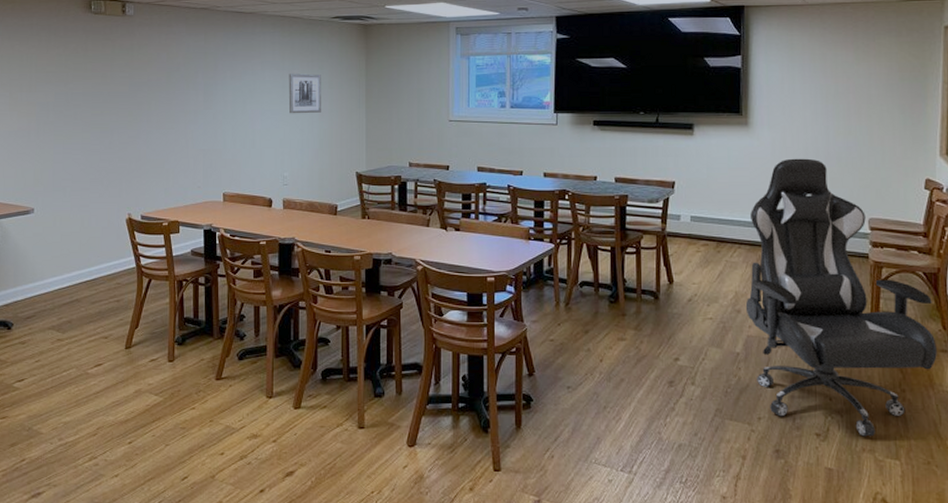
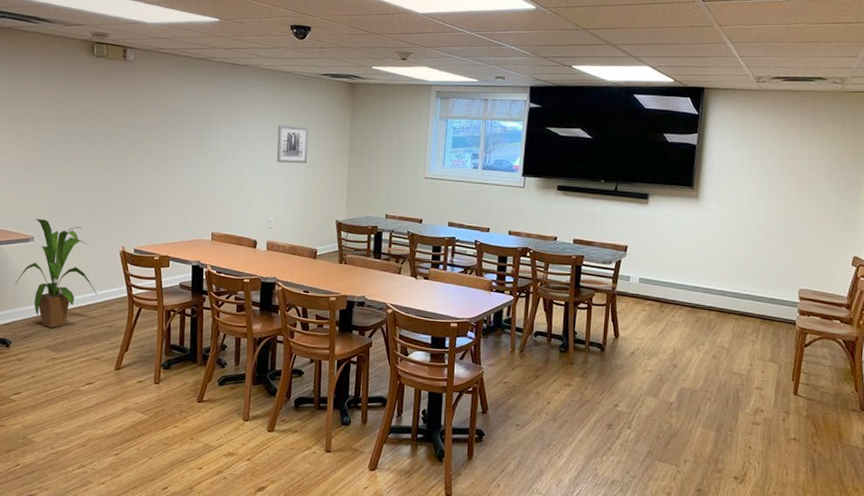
house plant: none [15,189,104,307] -> present [15,219,98,329]
chair: present [745,158,937,437] -> none [681,231,848,482]

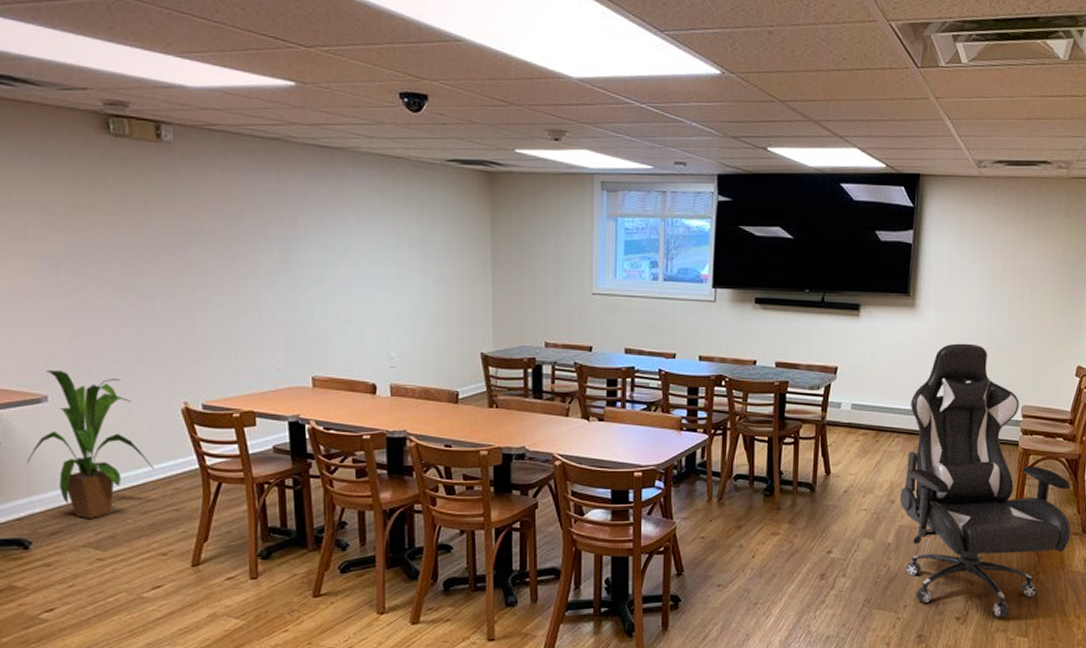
wall art: present [277,125,308,164] -> none [392,230,436,281]
chair: none [681,231,848,482] -> present [899,343,1071,618]

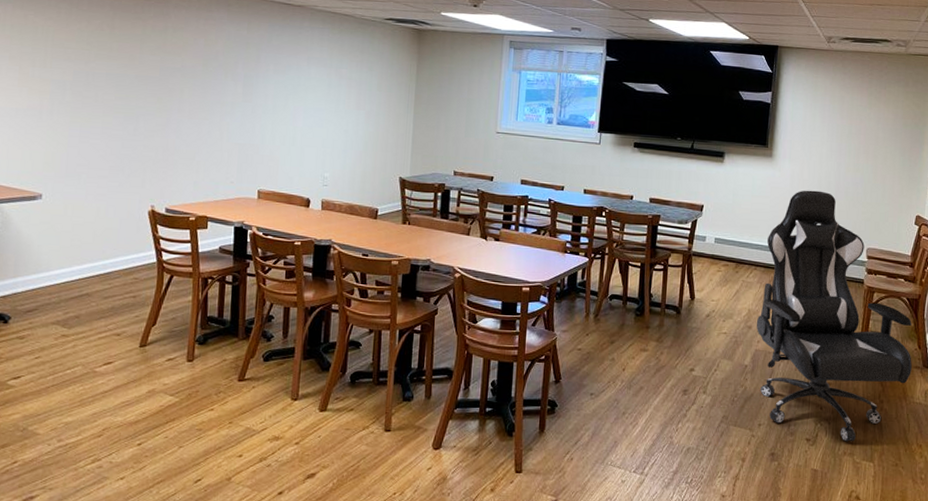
house plant: present [26,371,156,520] -> none [17,173,121,301]

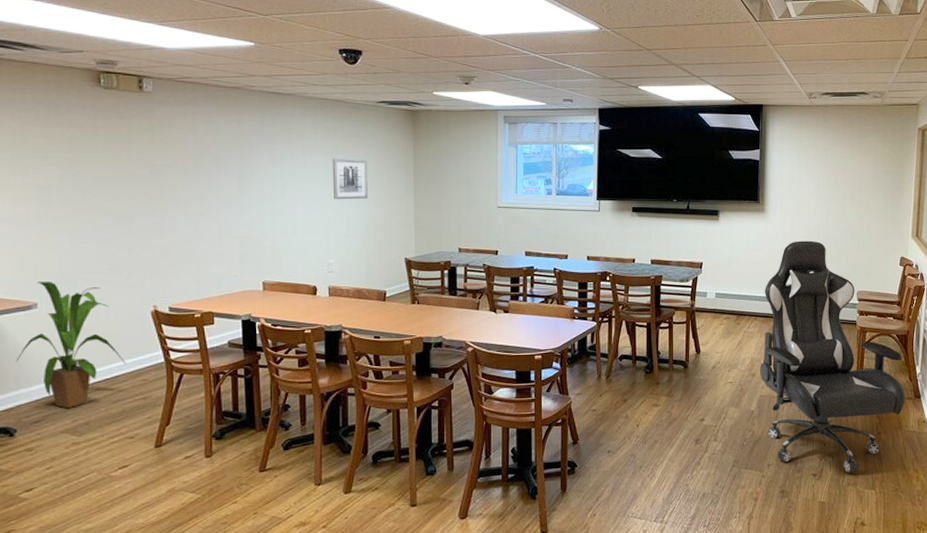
house plant: none [17,173,121,301] -> present [16,282,127,409]
wall art: none [334,72,370,115] -> present [332,159,368,200]

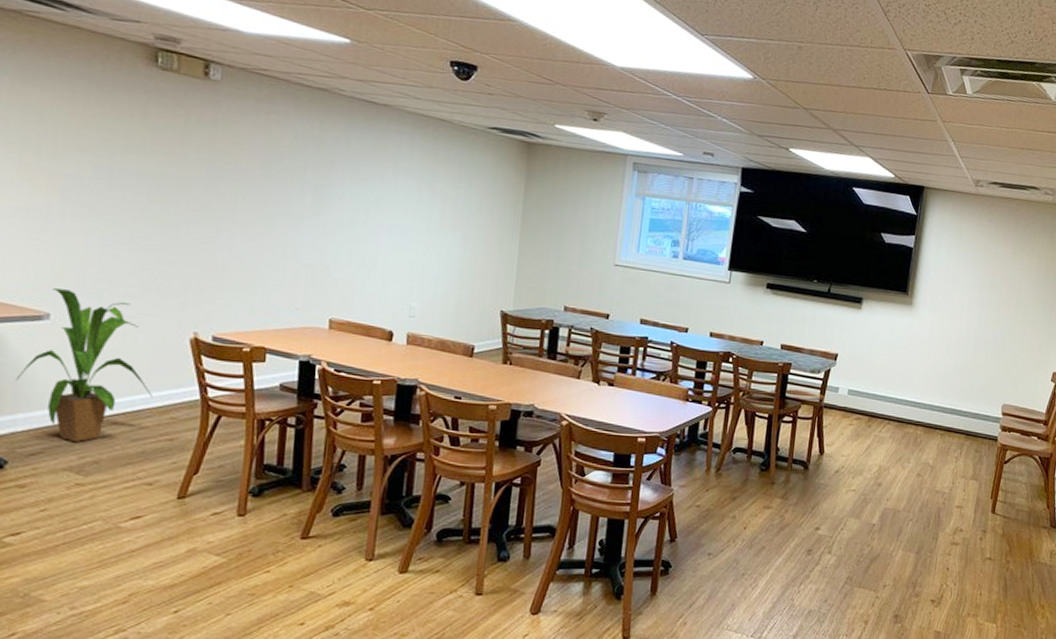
wall art: present [332,159,368,200] -> none [425,186,469,237]
chair: present [759,240,905,473] -> none [886,341,1042,603]

